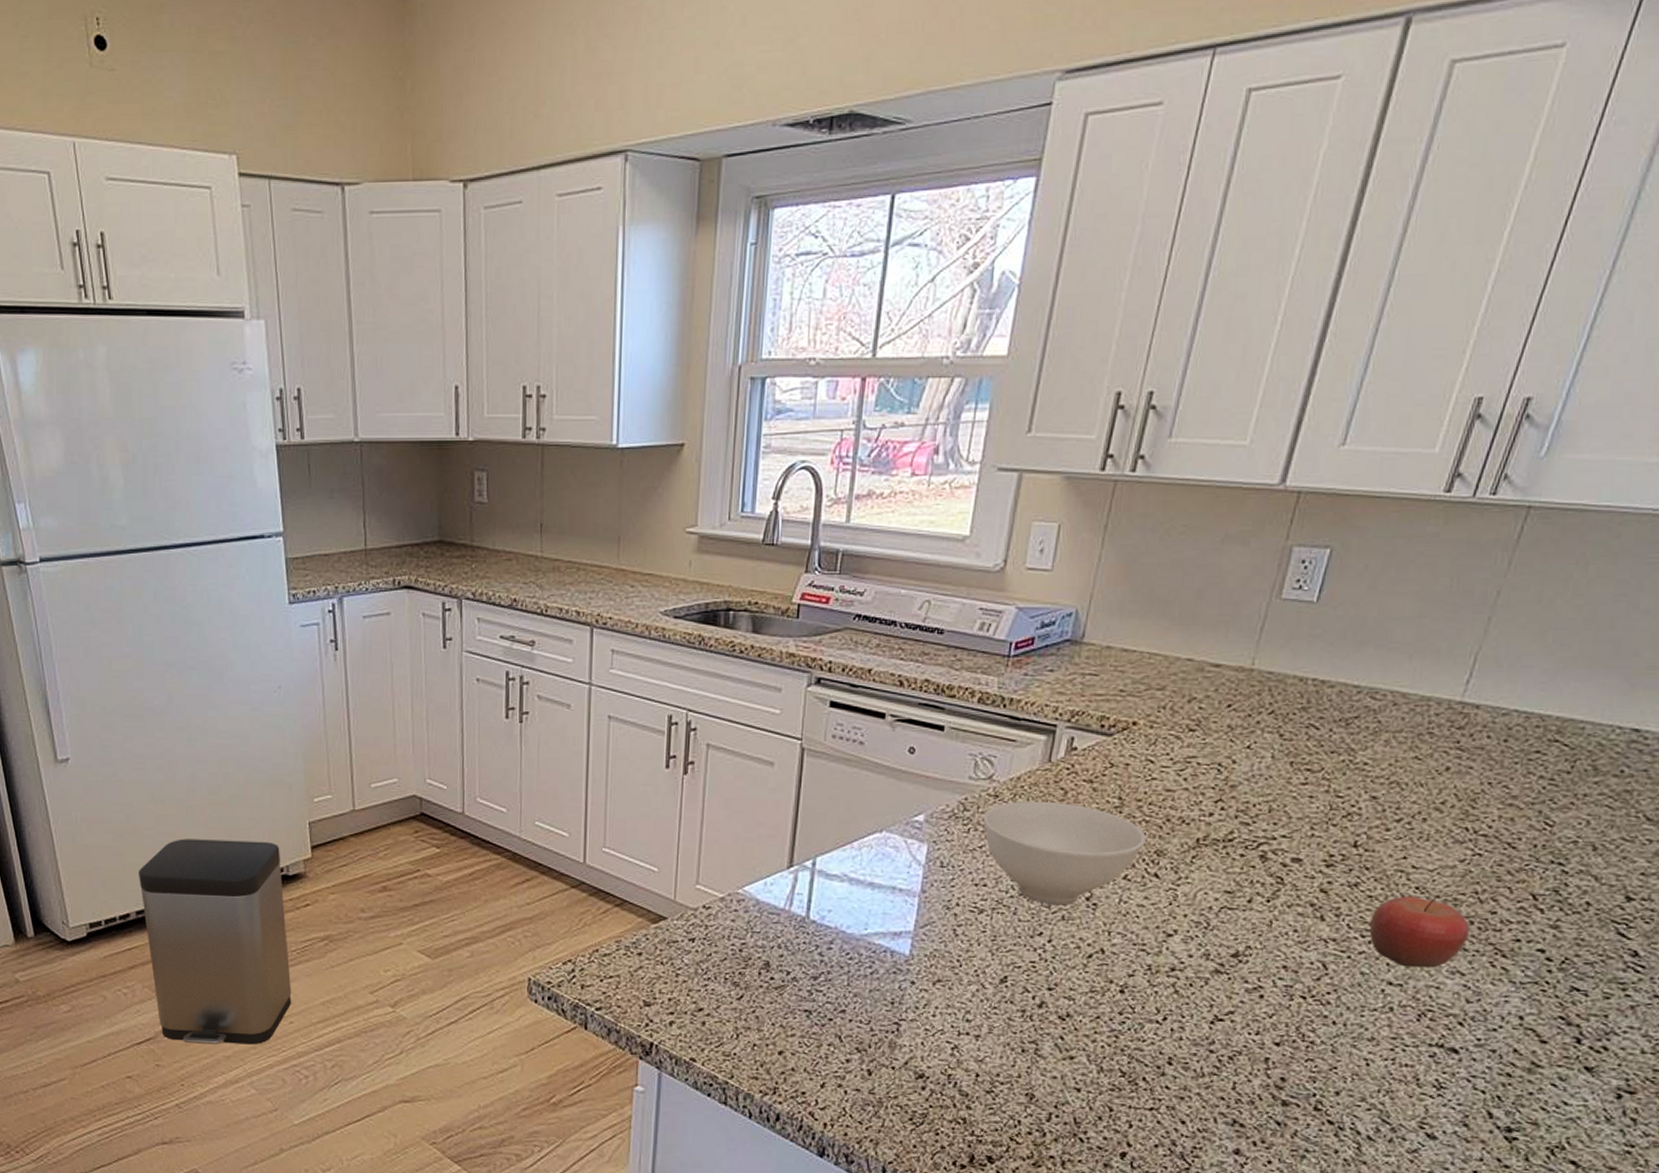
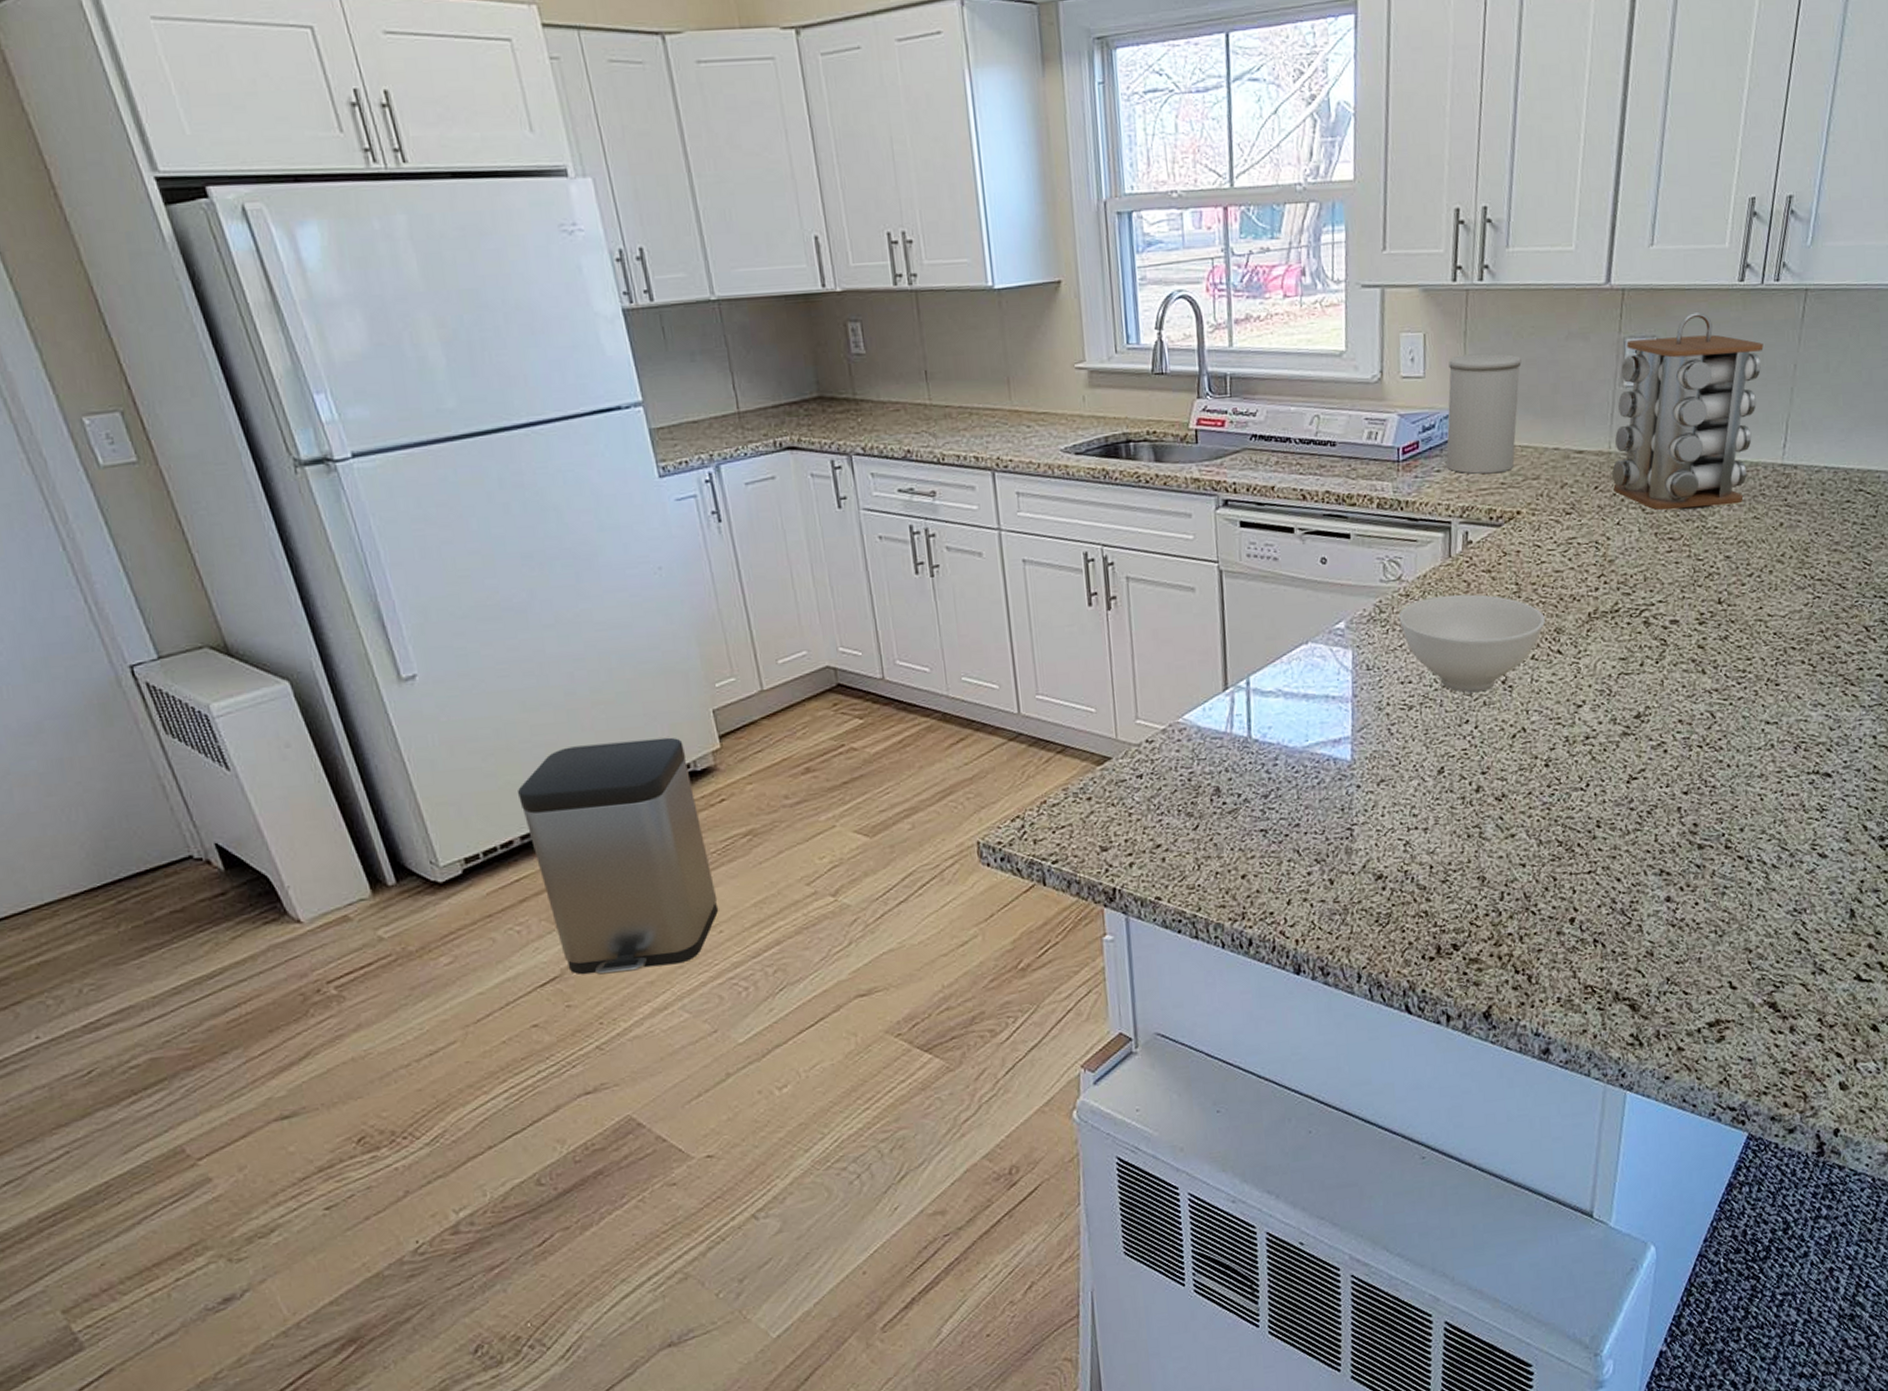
canister: none [1062,550,1166,679] -> present [1446,353,1522,474]
spice rack: none [1249,522,1462,741] -> present [1612,311,1764,511]
fruit: present [1369,894,1469,968] -> none [1743,636,1822,706]

